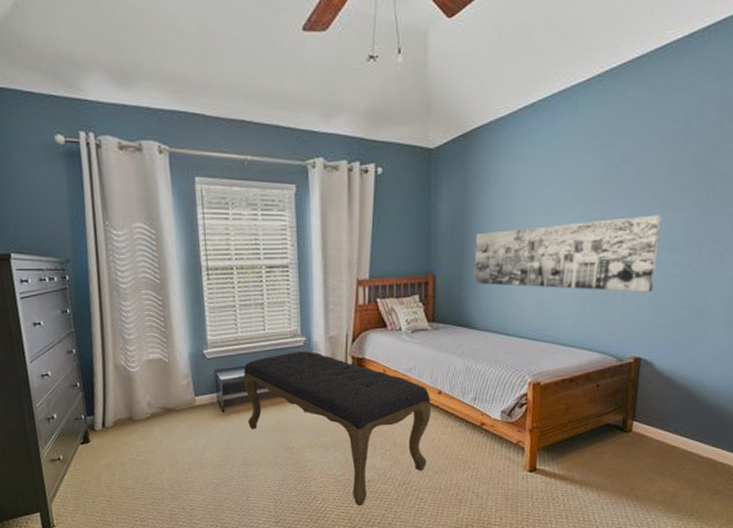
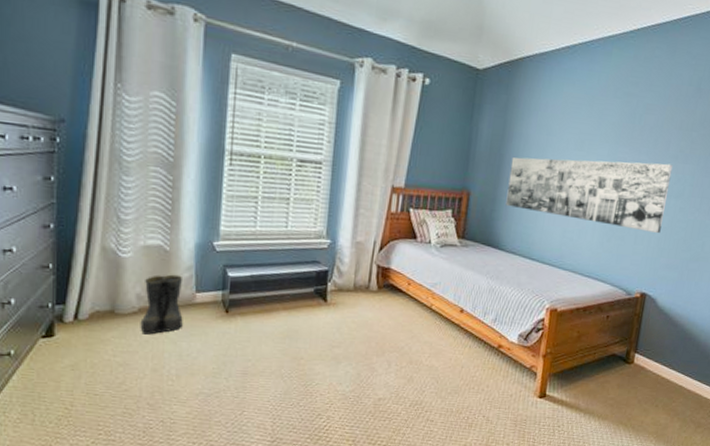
boots: none [152,382,188,436] -> present [140,274,183,335]
bench: present [243,351,432,506] -> none [254,253,452,427]

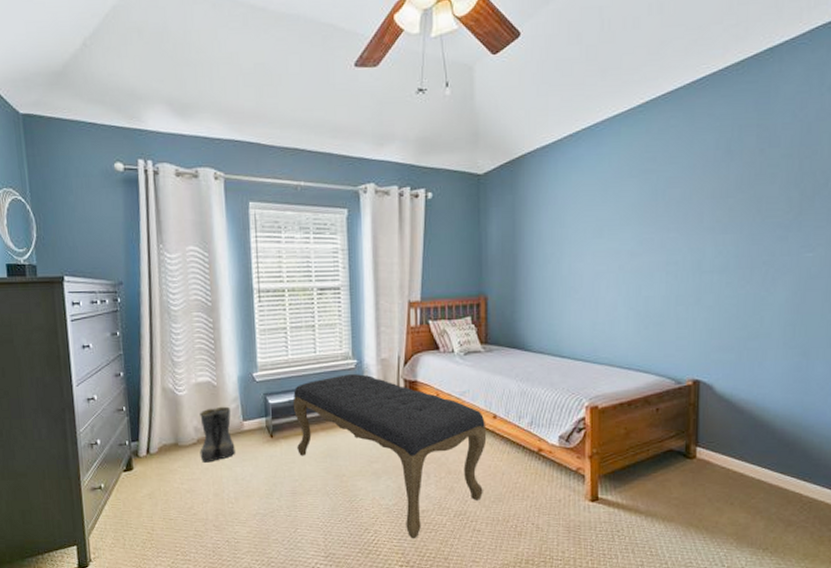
bench: none [254,253,452,427] -> present [292,374,487,539]
wall art: present [505,157,673,234] -> none [526,237,711,314]

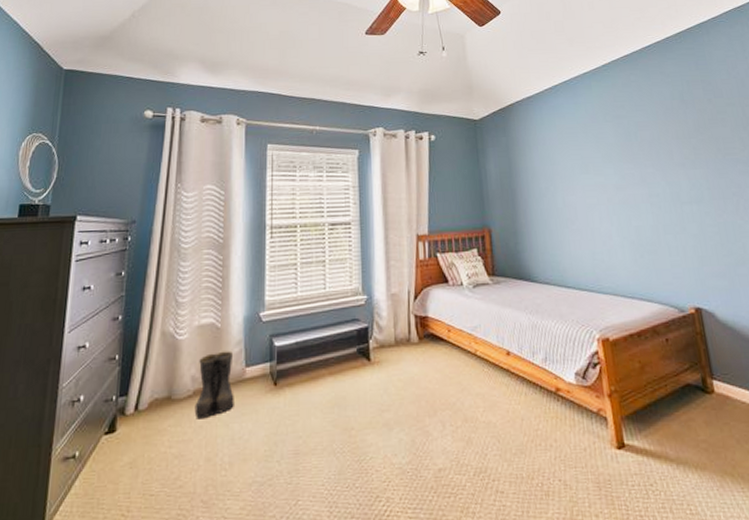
bench: present [292,374,487,539] -> none [300,311,503,508]

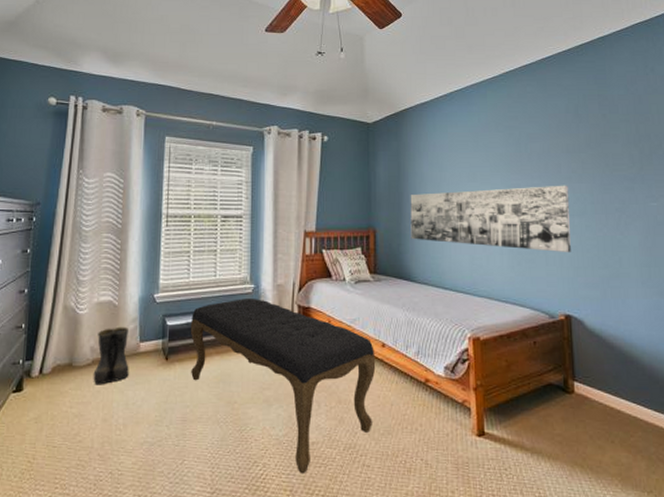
bench: none [300,311,503,508] -> present [190,298,376,474]
wall art: none [523,172,693,242] -> present [410,185,571,253]

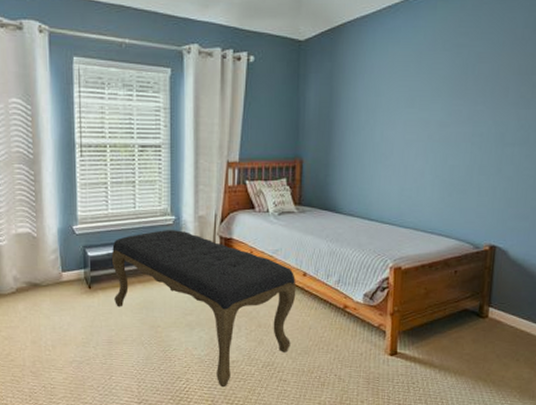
boots: present [93,327,129,385] -> none [18,257,54,311]
wall art: present [410,185,571,253] -> none [339,111,514,184]

